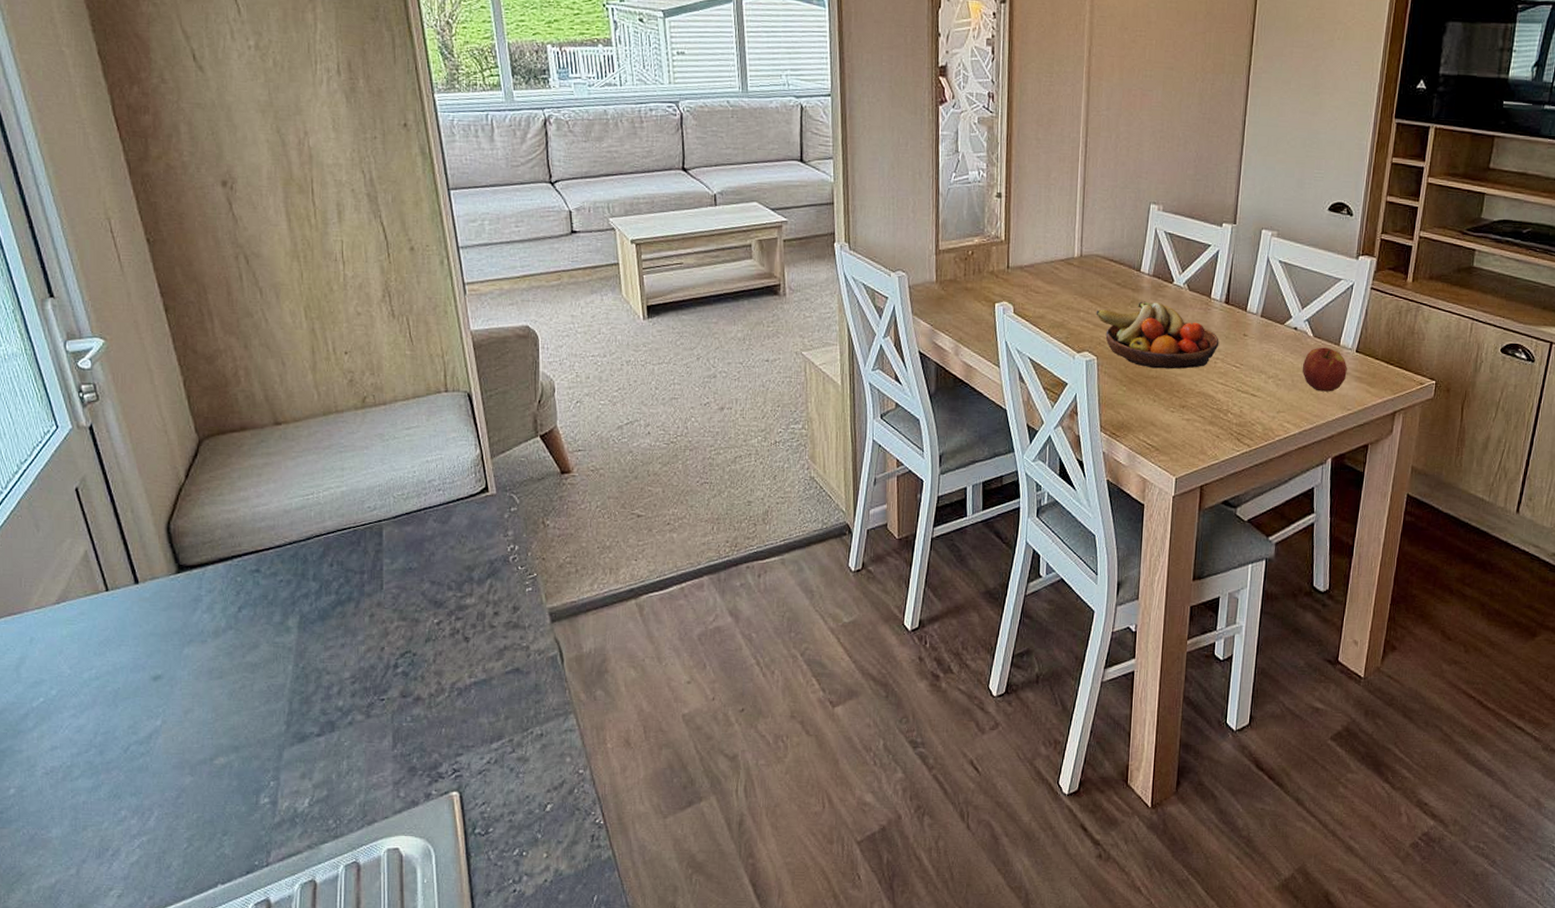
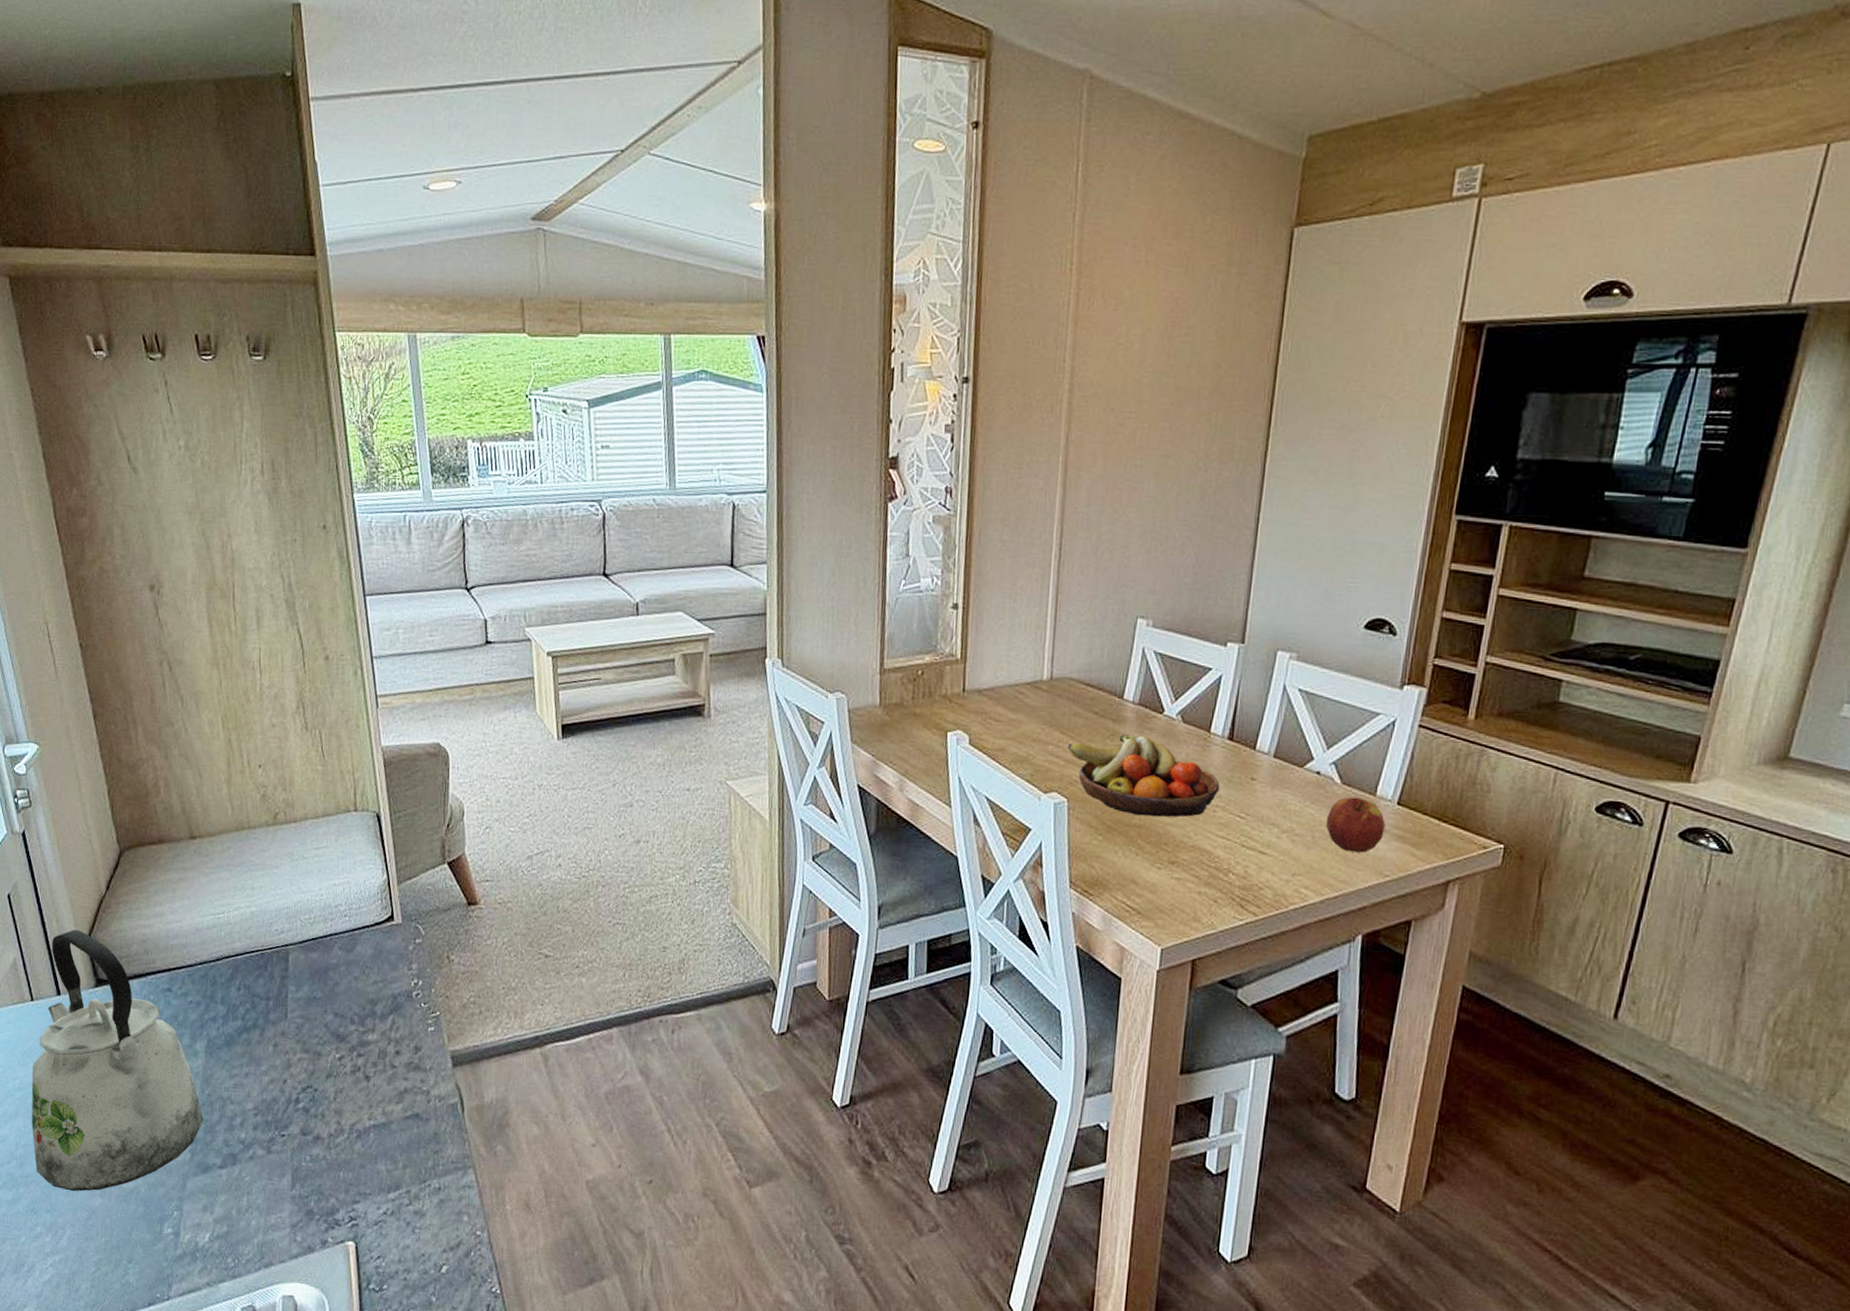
kettle: none [109,518,299,773] -> present [31,929,204,1192]

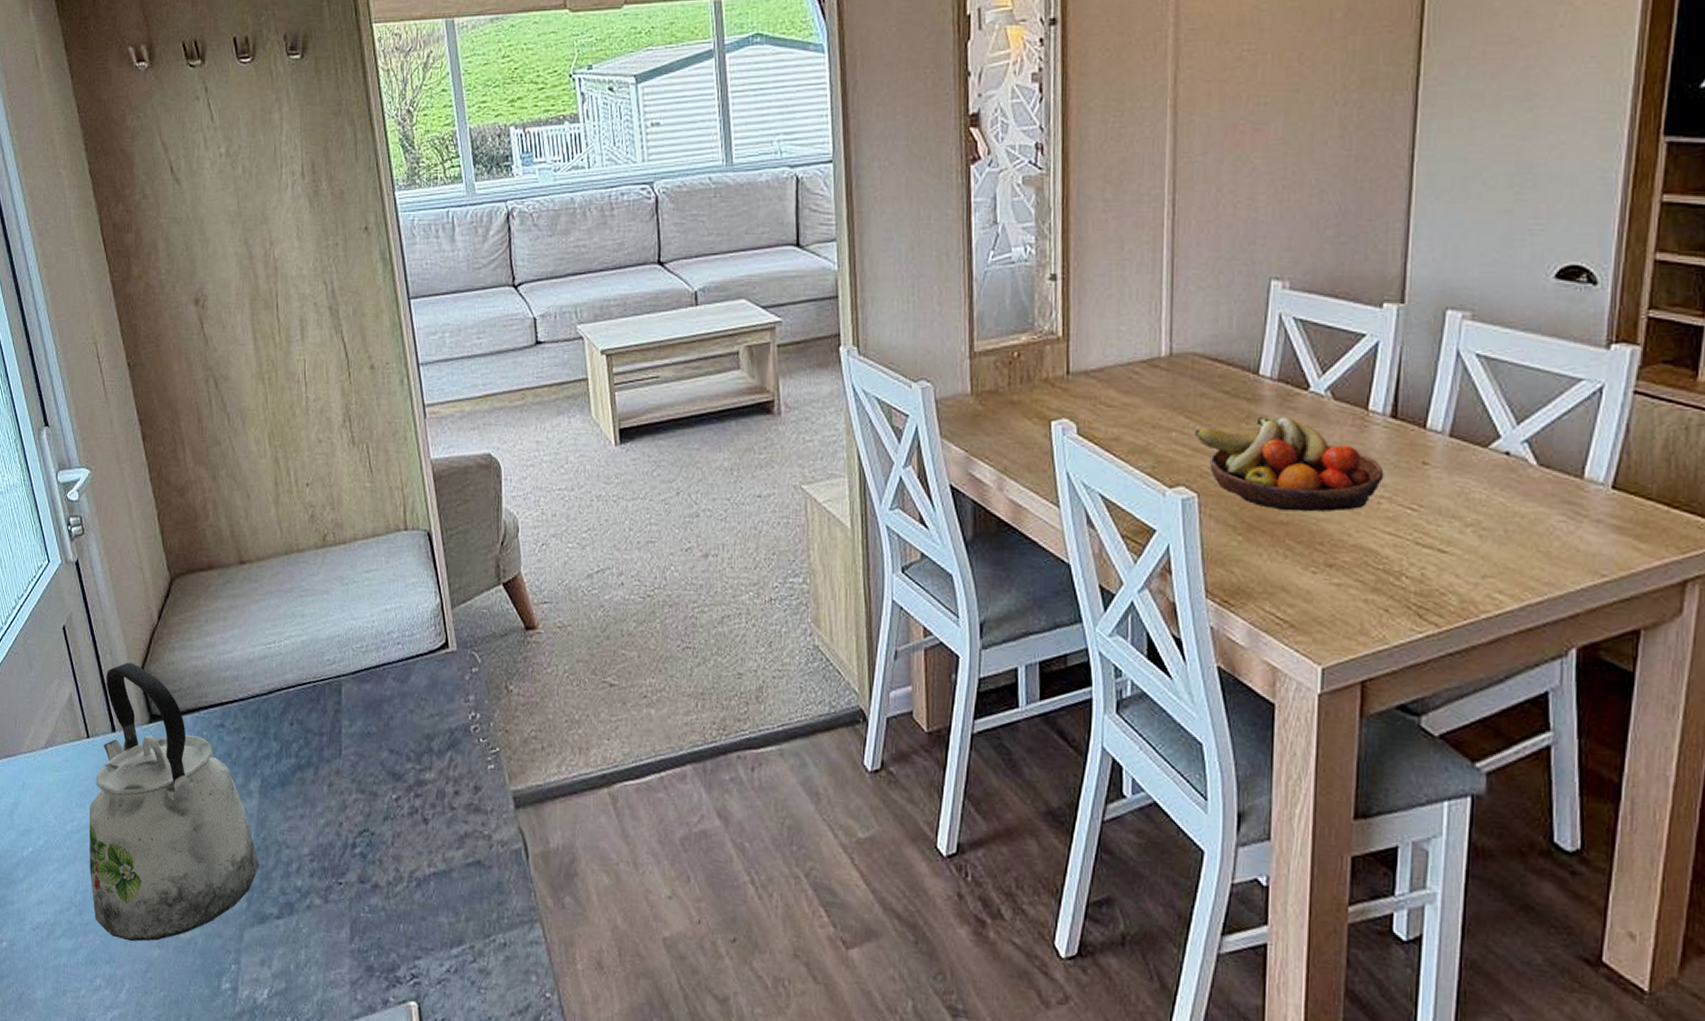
apple: present [1325,797,1385,853] -> none [1520,481,1598,548]

